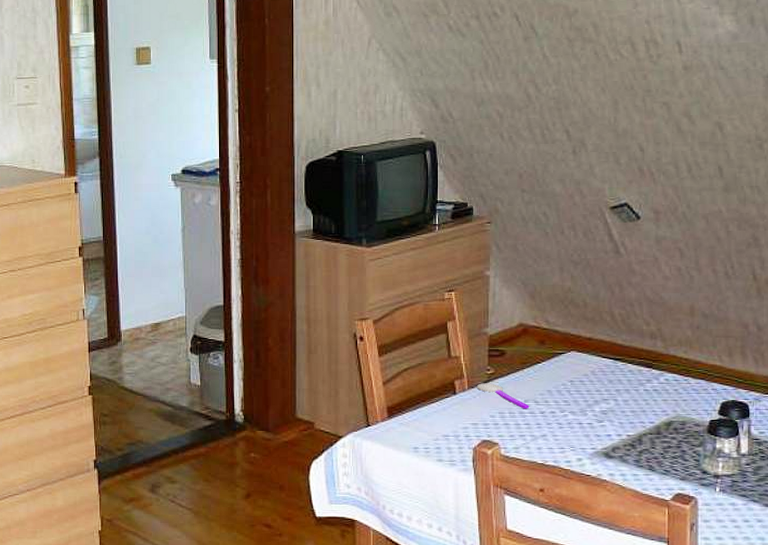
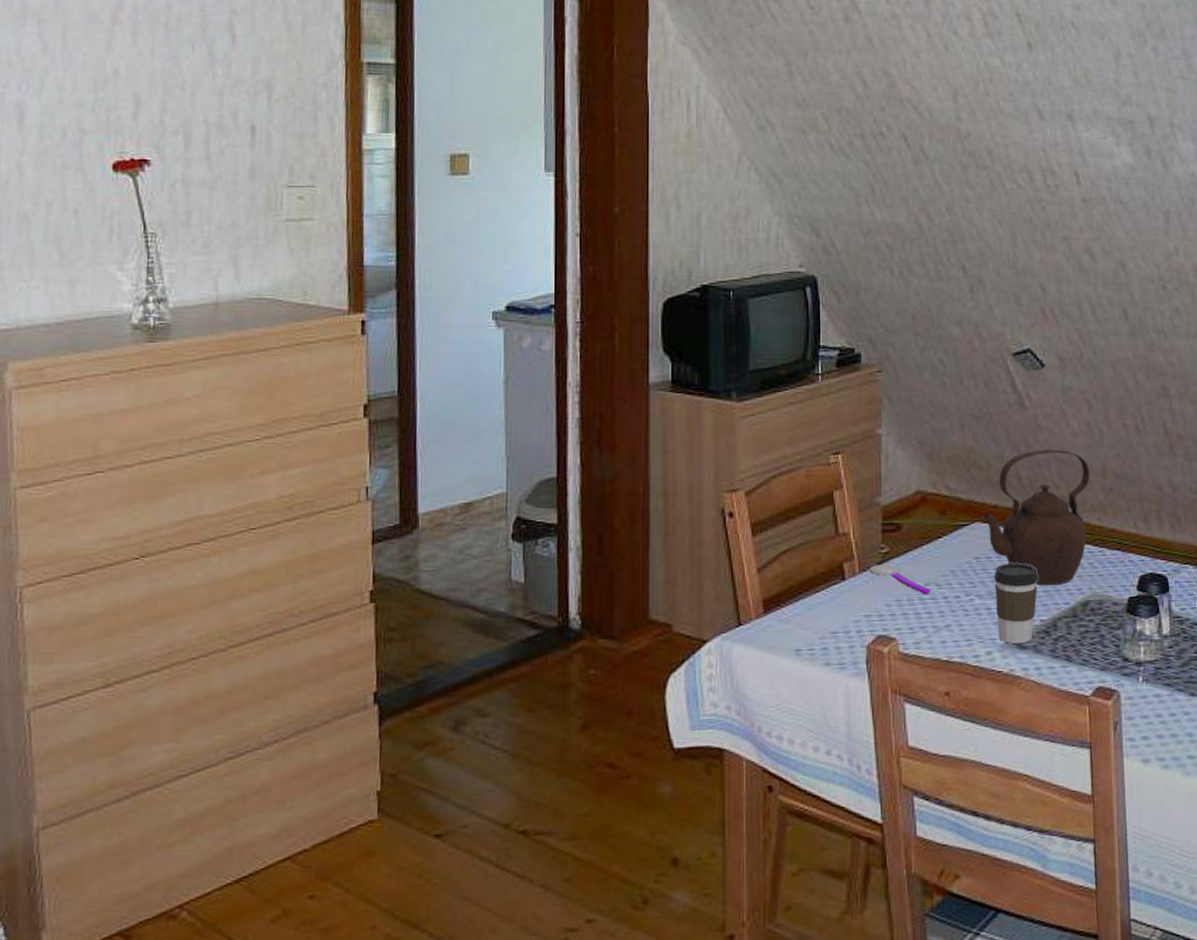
teapot: none [575,291,679,407] -> present [980,449,1090,586]
coffee cup: none [586,387,627,454] -> present [994,563,1039,644]

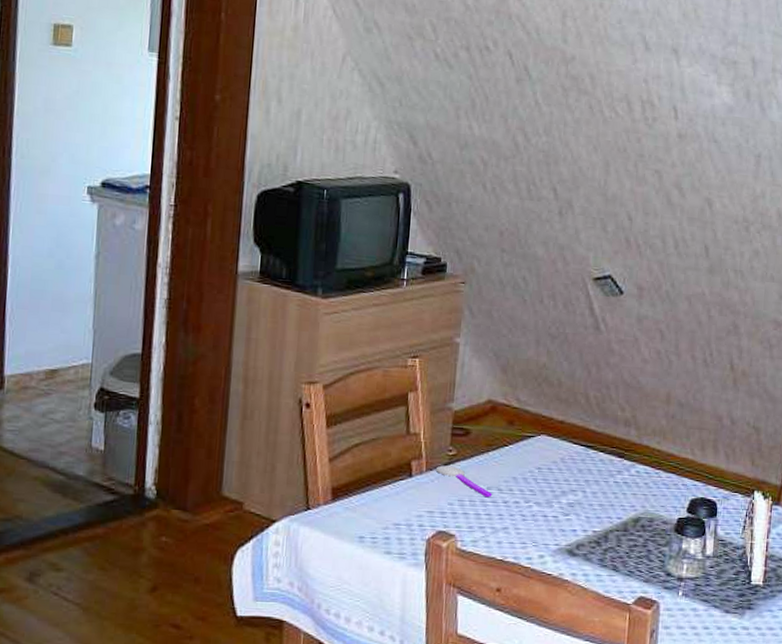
teapot: present [980,449,1090,586] -> none [546,372,656,501]
coffee cup: present [994,563,1039,644] -> none [552,476,596,551]

